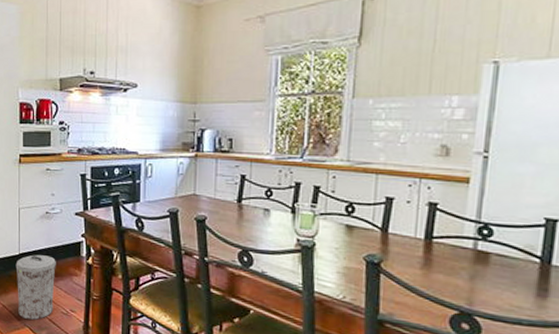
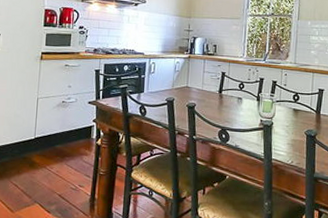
trash can: present [15,254,56,321] -> none [30,138,69,197]

